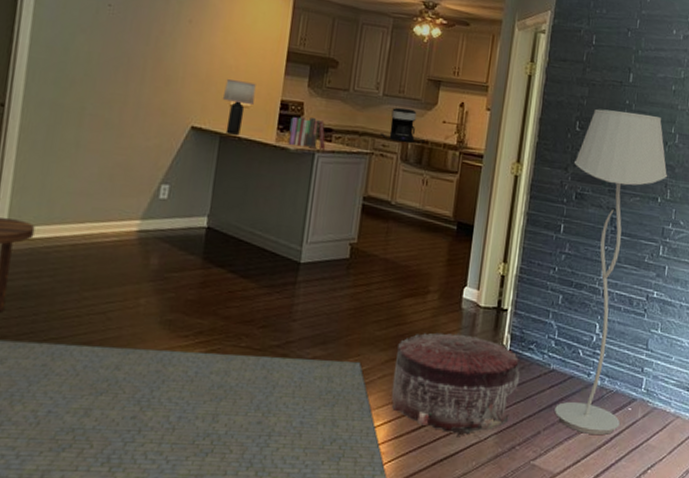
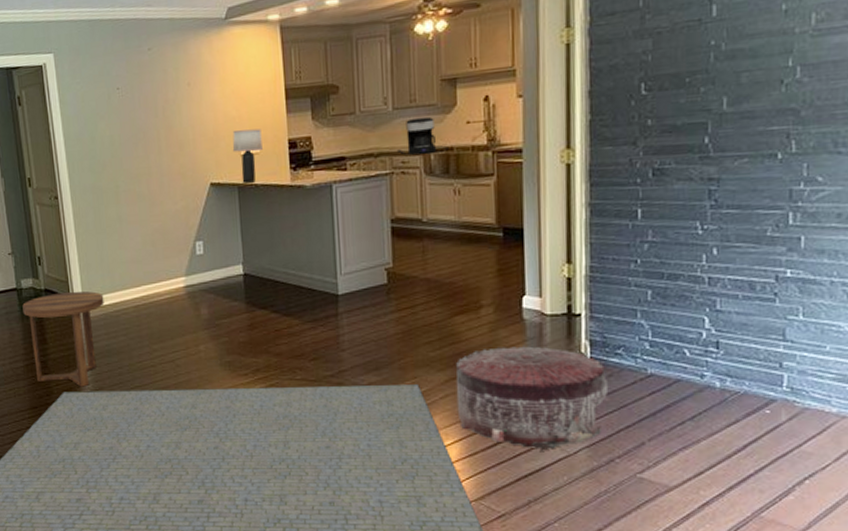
books: present [288,117,326,150] -> none [301,150,342,183]
floor lamp: present [555,108,668,436] -> none [645,50,790,444]

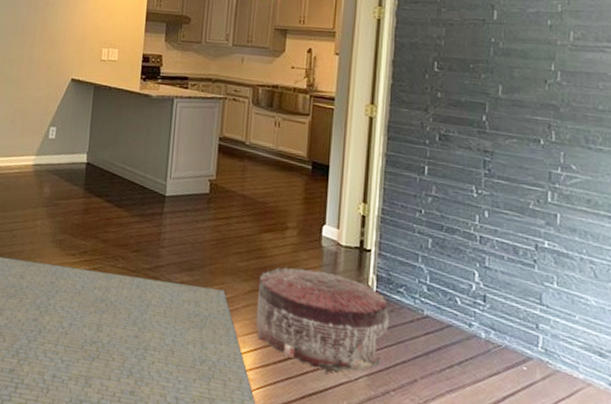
table lamp: present [232,128,262,185] -> none [95,39,122,86]
coffee maker: present [397,116,449,156] -> none [232,55,275,89]

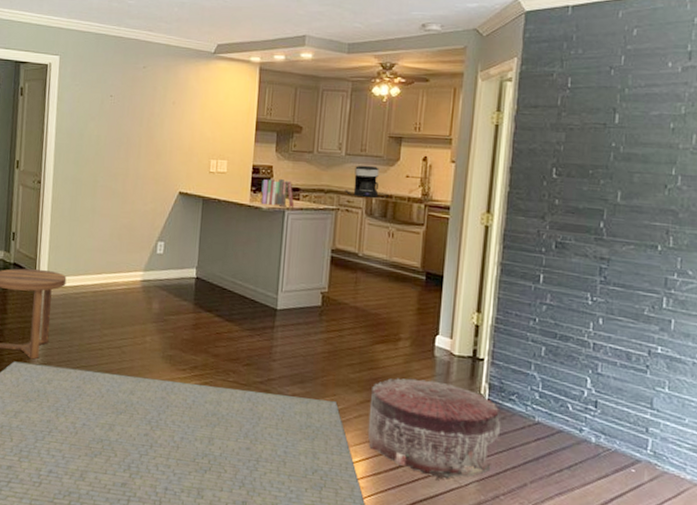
books: none [150,67,183,96] -> present [260,179,295,208]
coffee maker: none [232,55,275,89] -> present [345,165,389,199]

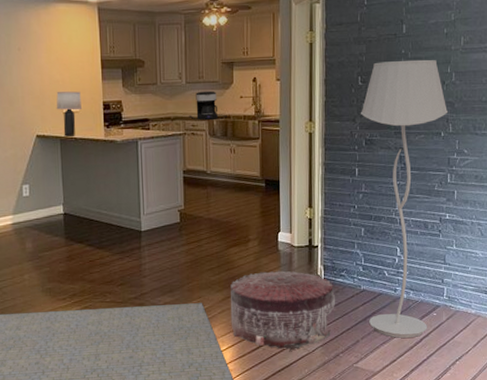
table lamp: none [203,150,231,199] -> present [56,91,81,138]
books: present [260,179,295,208] -> none [114,112,146,138]
floor lamp: none [542,153,670,495] -> present [361,59,449,339]

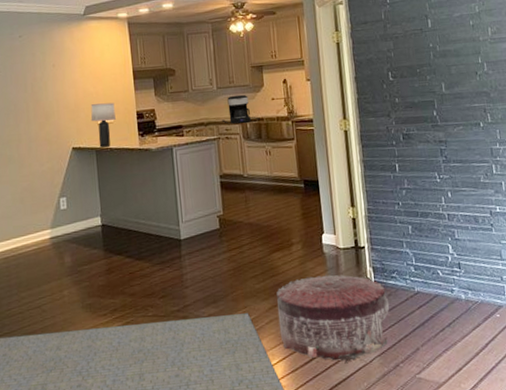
floor lamp: present [361,59,449,339] -> none [395,51,492,344]

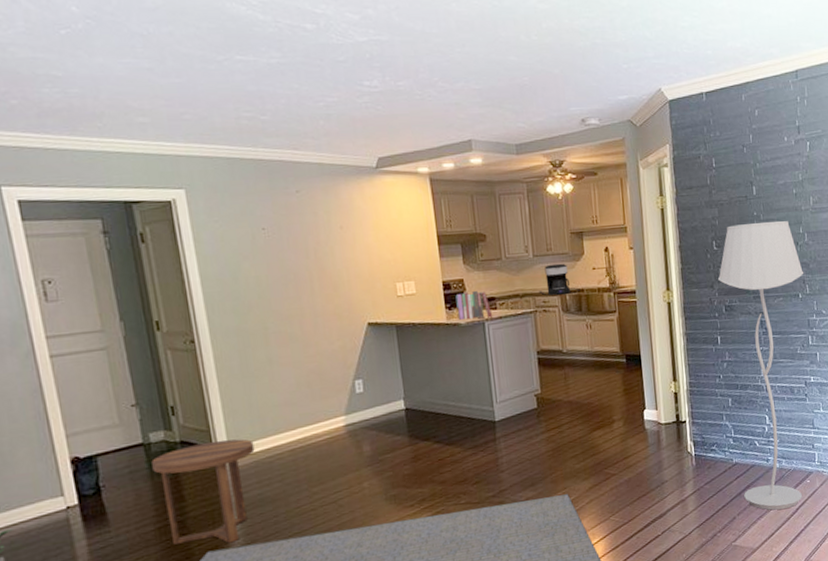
table lamp: present [91,102,116,149] -> none [388,271,418,324]
books: none [147,120,180,146] -> present [455,291,493,321]
pouf: present [276,274,390,363] -> none [597,450,709,536]
floor lamp: none [395,51,492,344] -> present [718,220,804,510]

